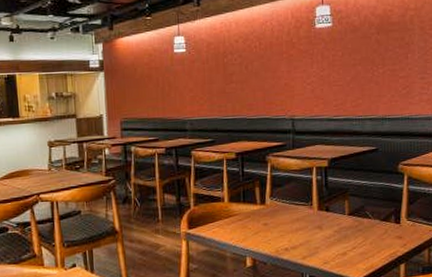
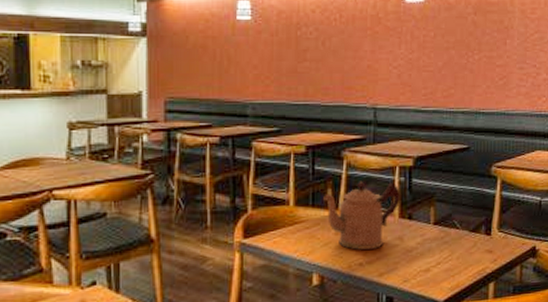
coffeepot: none [252,180,319,237] -> present [323,180,402,250]

